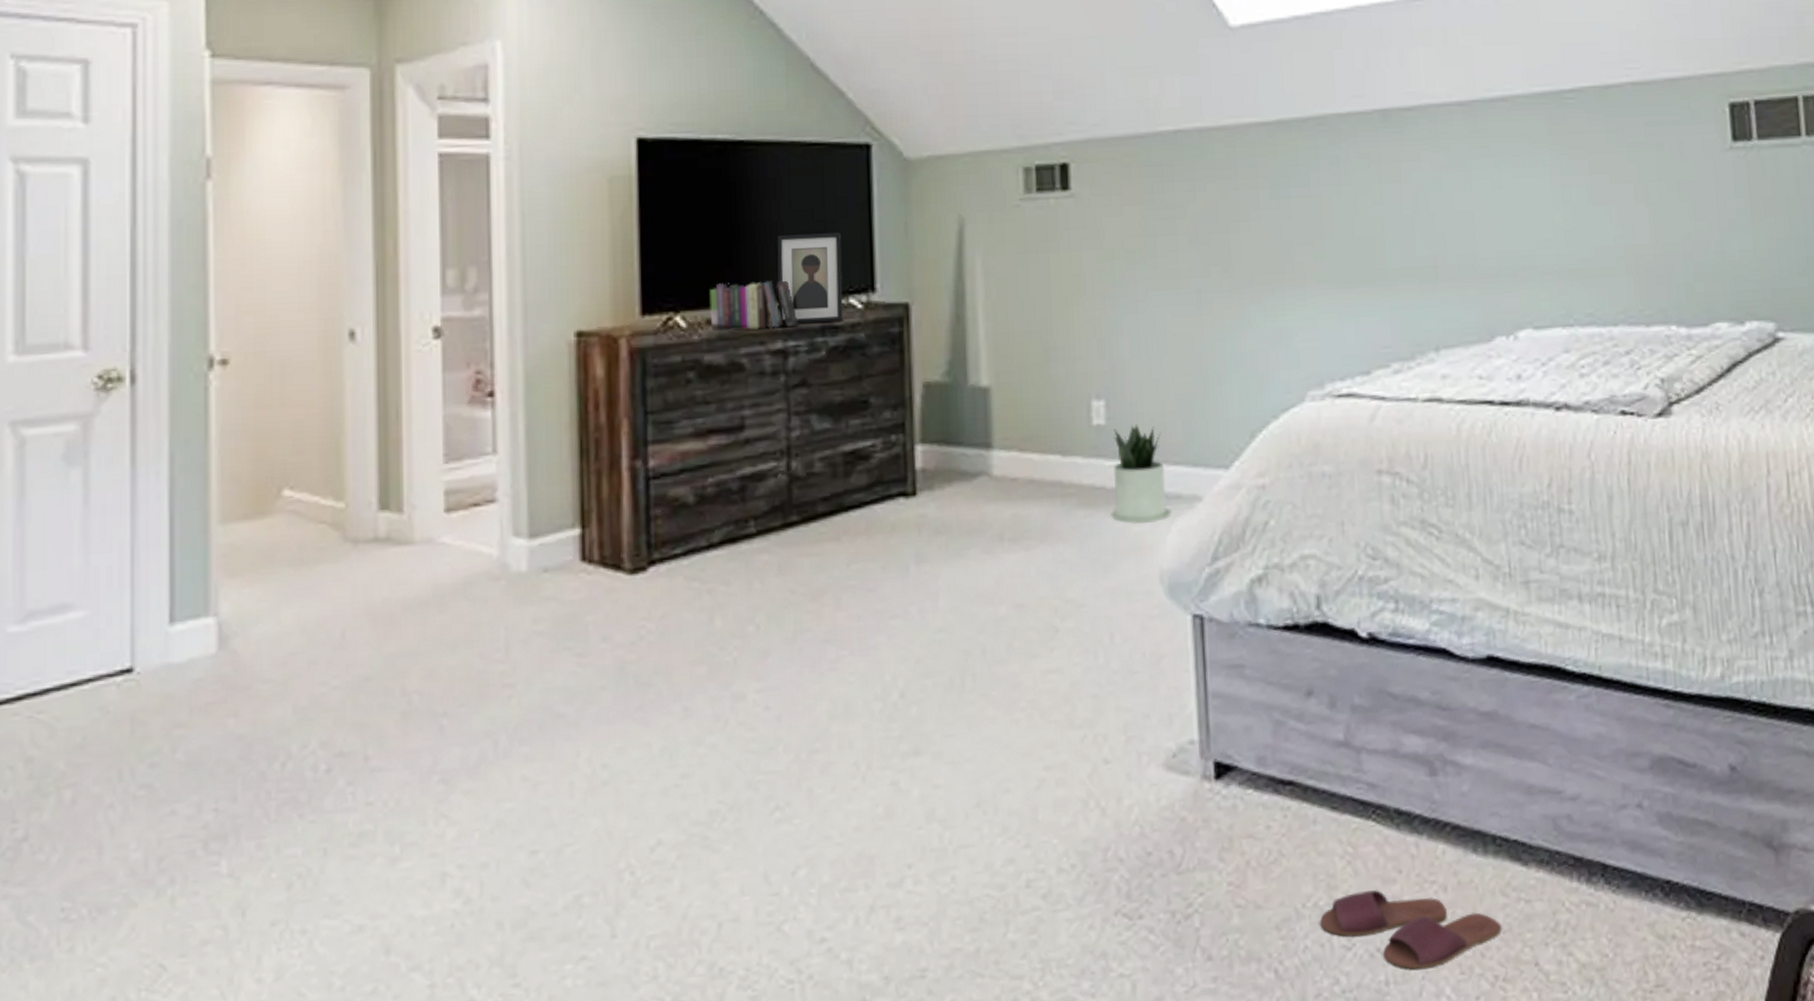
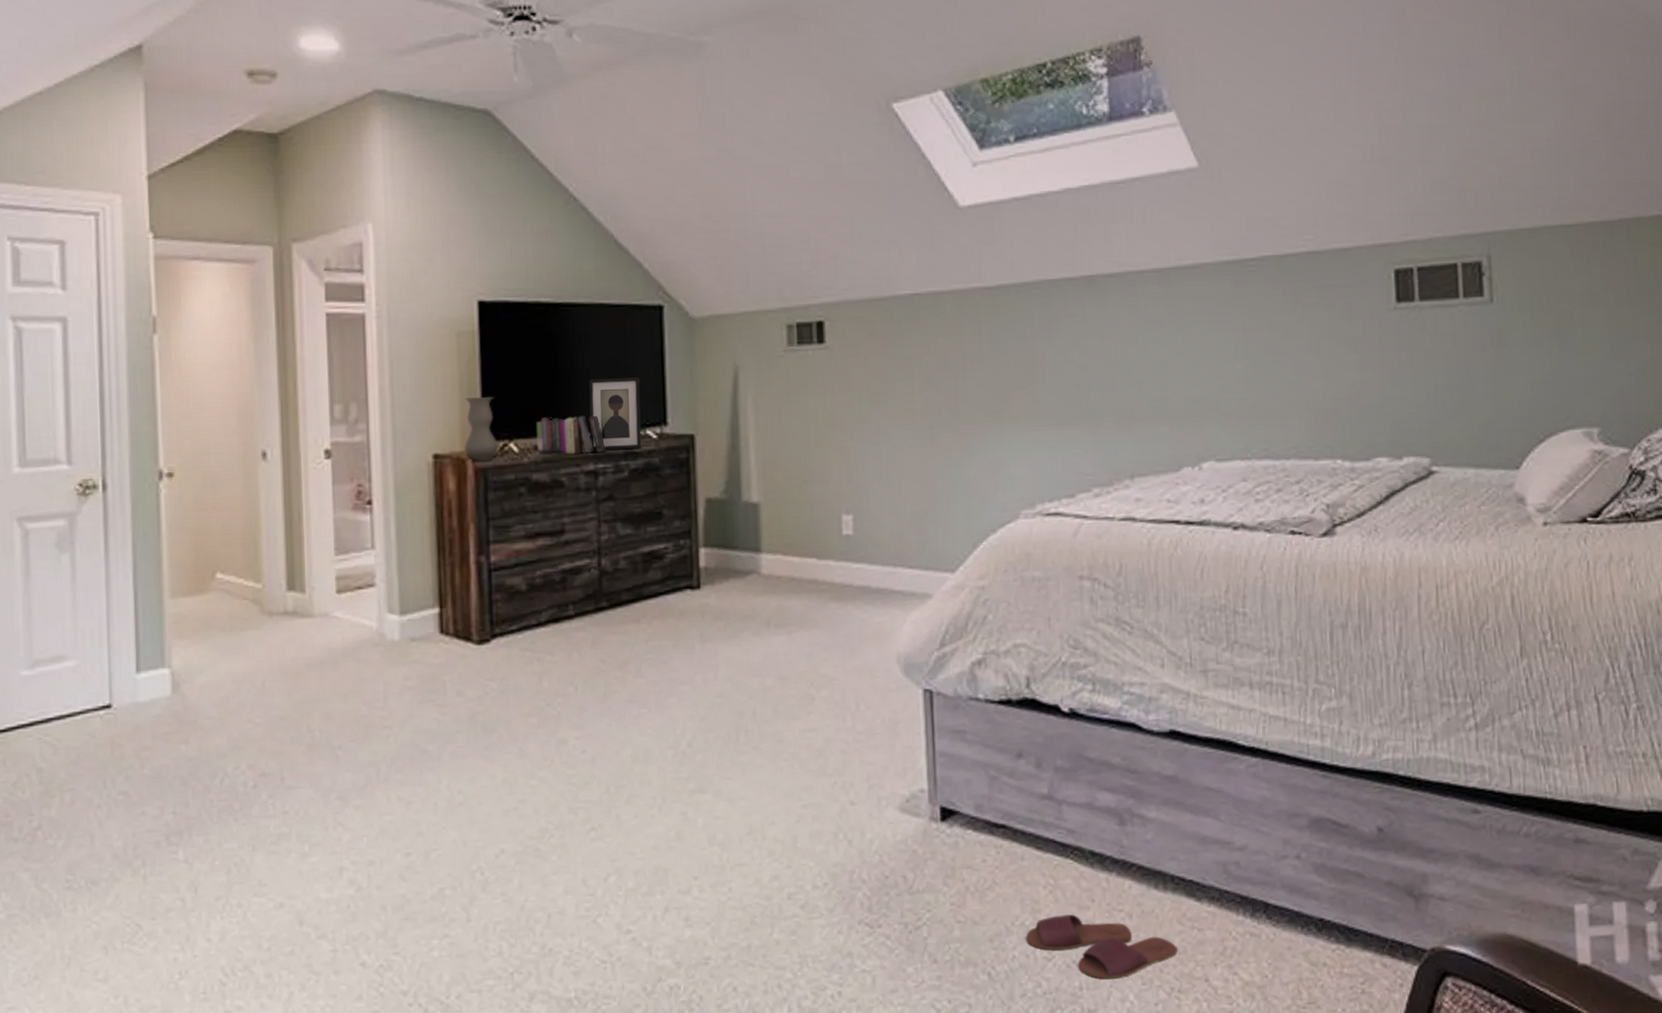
vase: none [616,258,661,341] -> present [464,397,498,463]
planter: present [1111,424,1172,524] -> none [857,534,907,615]

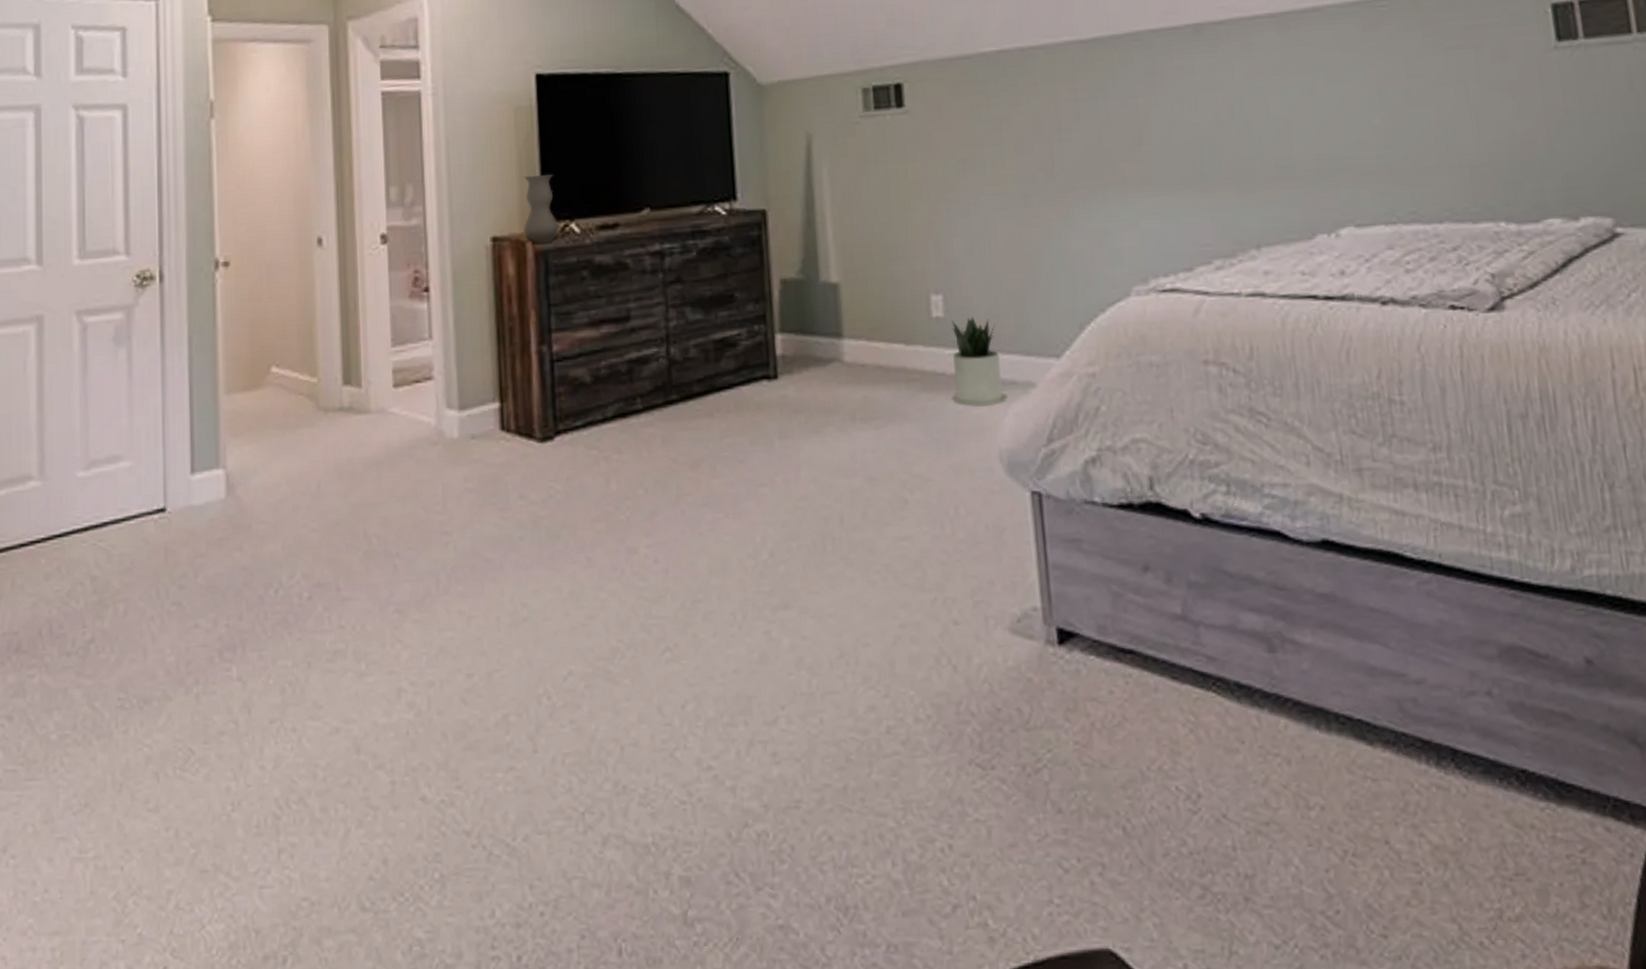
books: present [536,415,606,457] -> none [598,191,672,237]
picture frame: present [589,377,642,451] -> none [652,150,710,230]
planter: none [857,534,907,615] -> present [951,316,1008,407]
slippers: present [1026,914,1178,979] -> none [1165,758,1350,838]

